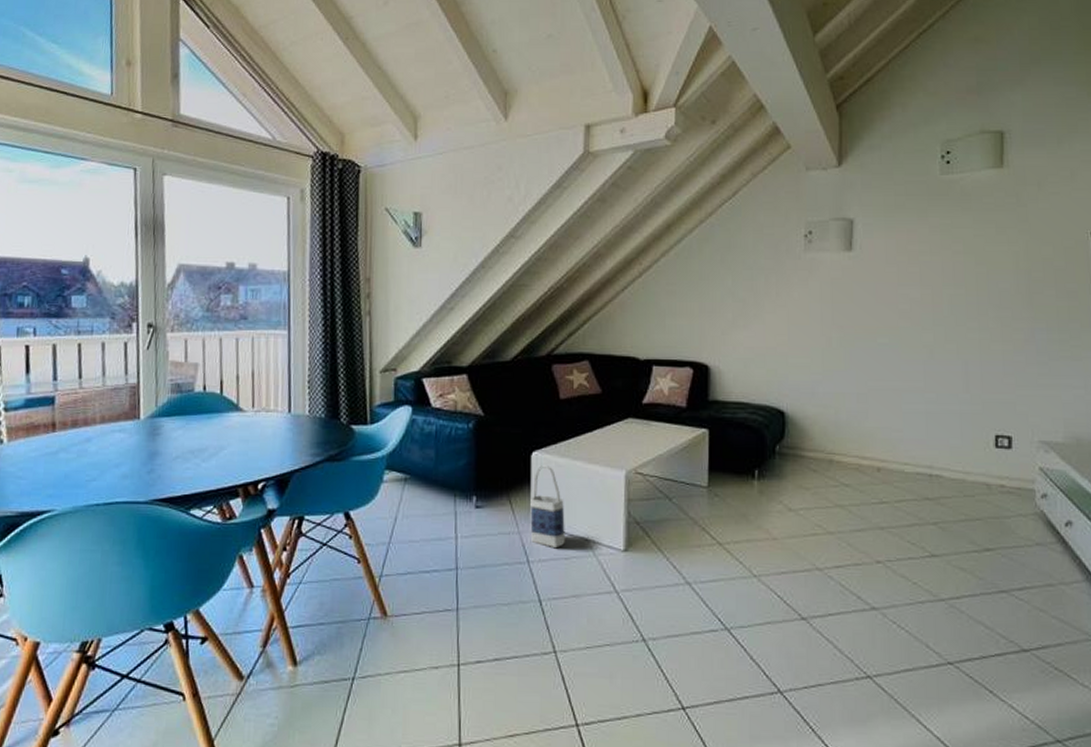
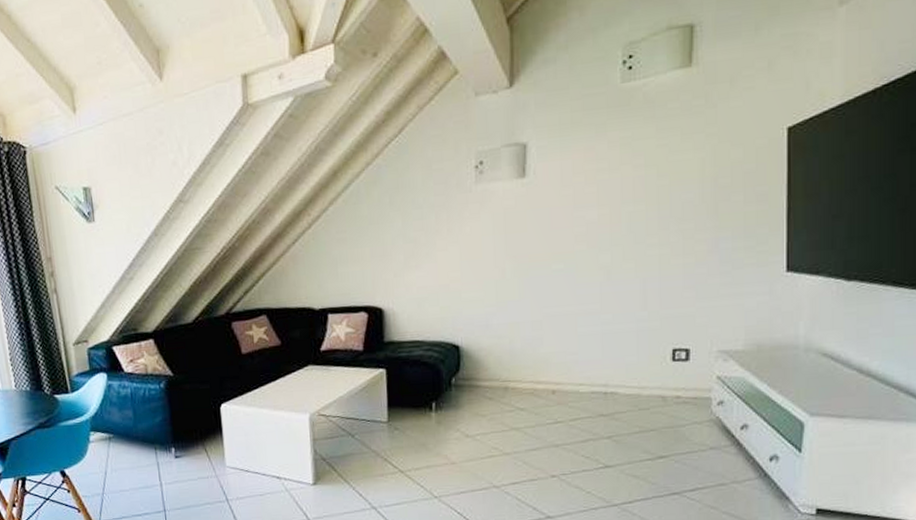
bag: present [530,465,565,547] -> none [224,415,259,487]

